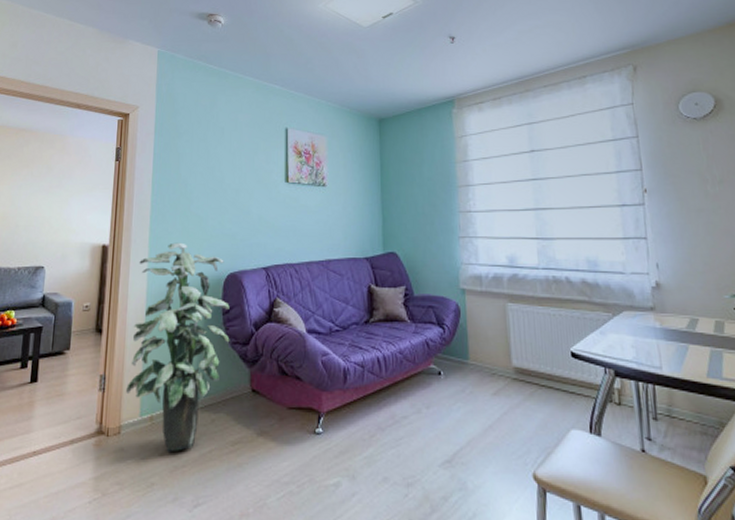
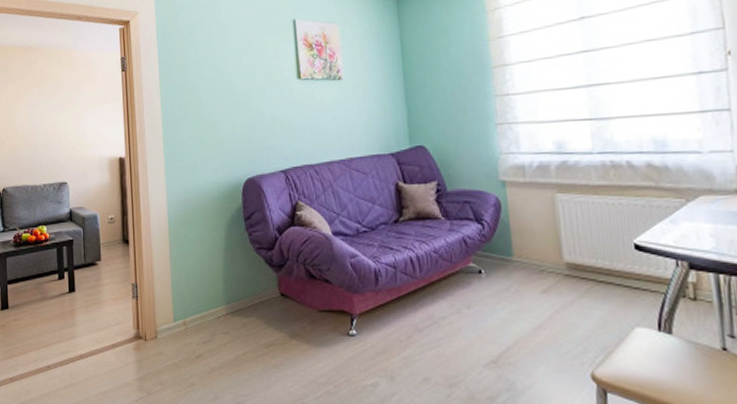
indoor plant: present [126,242,230,453] -> none [157,150,254,355]

